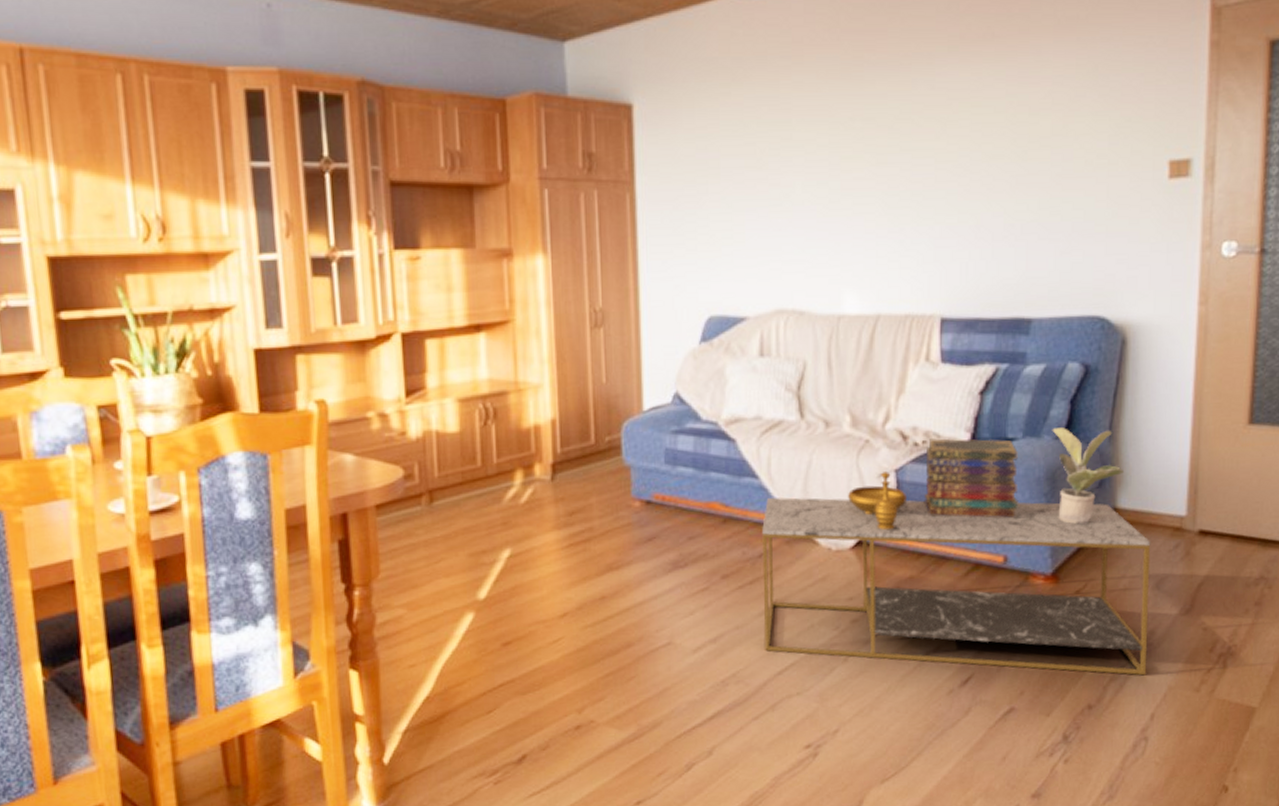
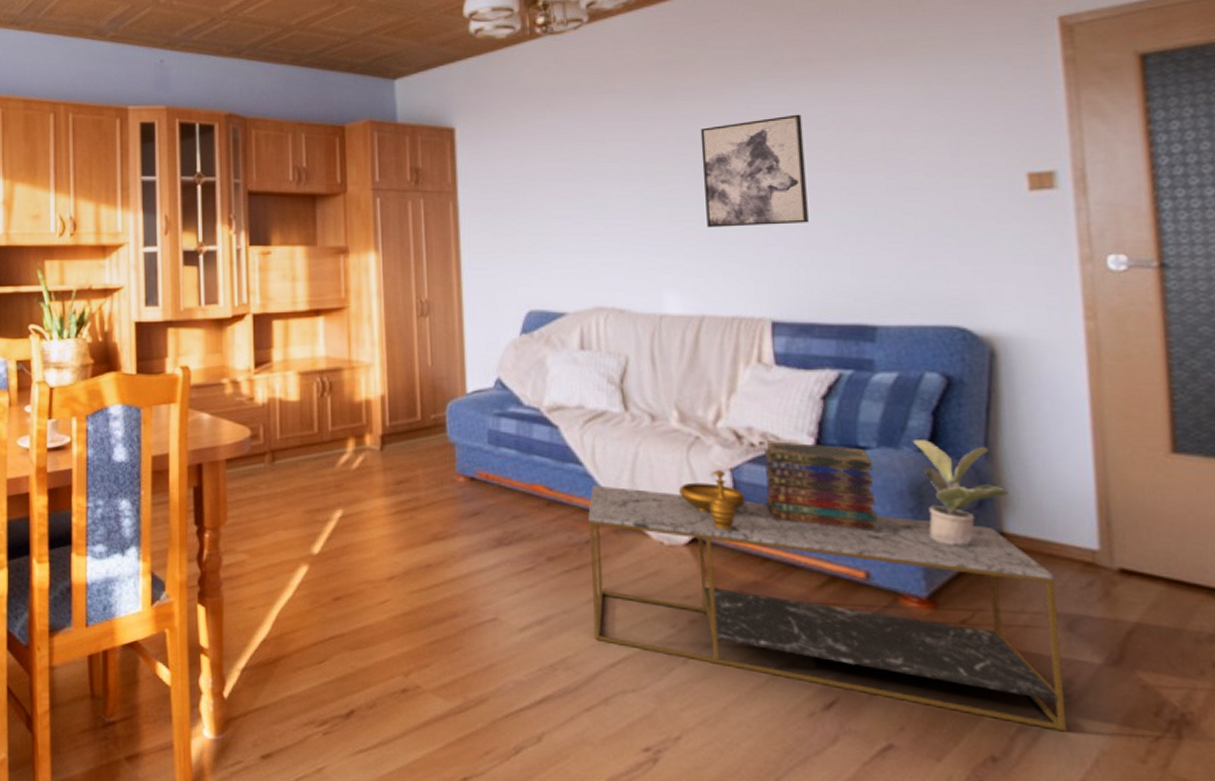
wall art: none [886,95,982,220] -> present [700,114,809,228]

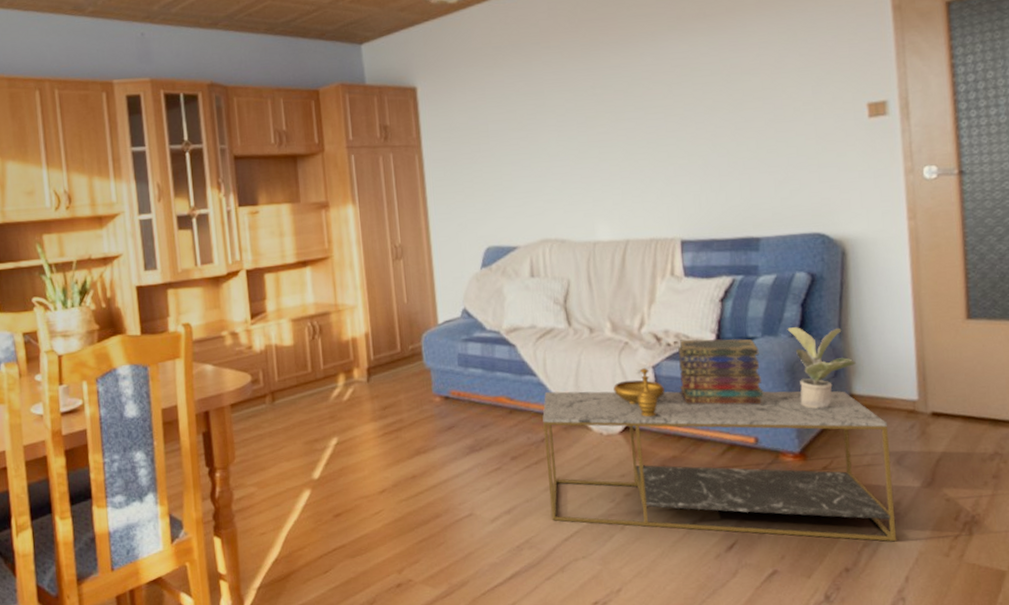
wall art: present [700,114,809,228] -> none [621,62,707,164]

